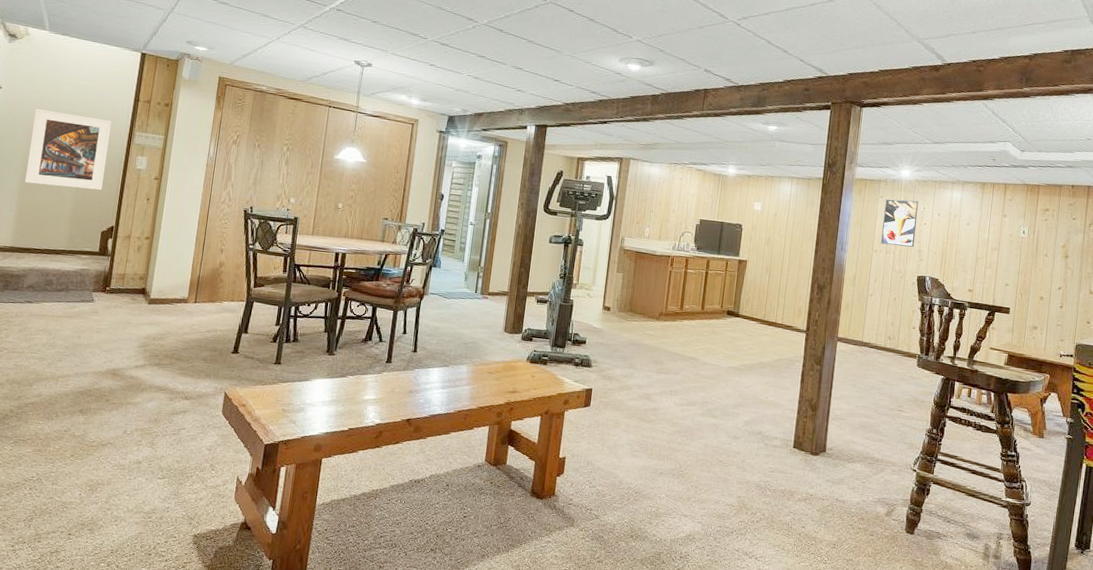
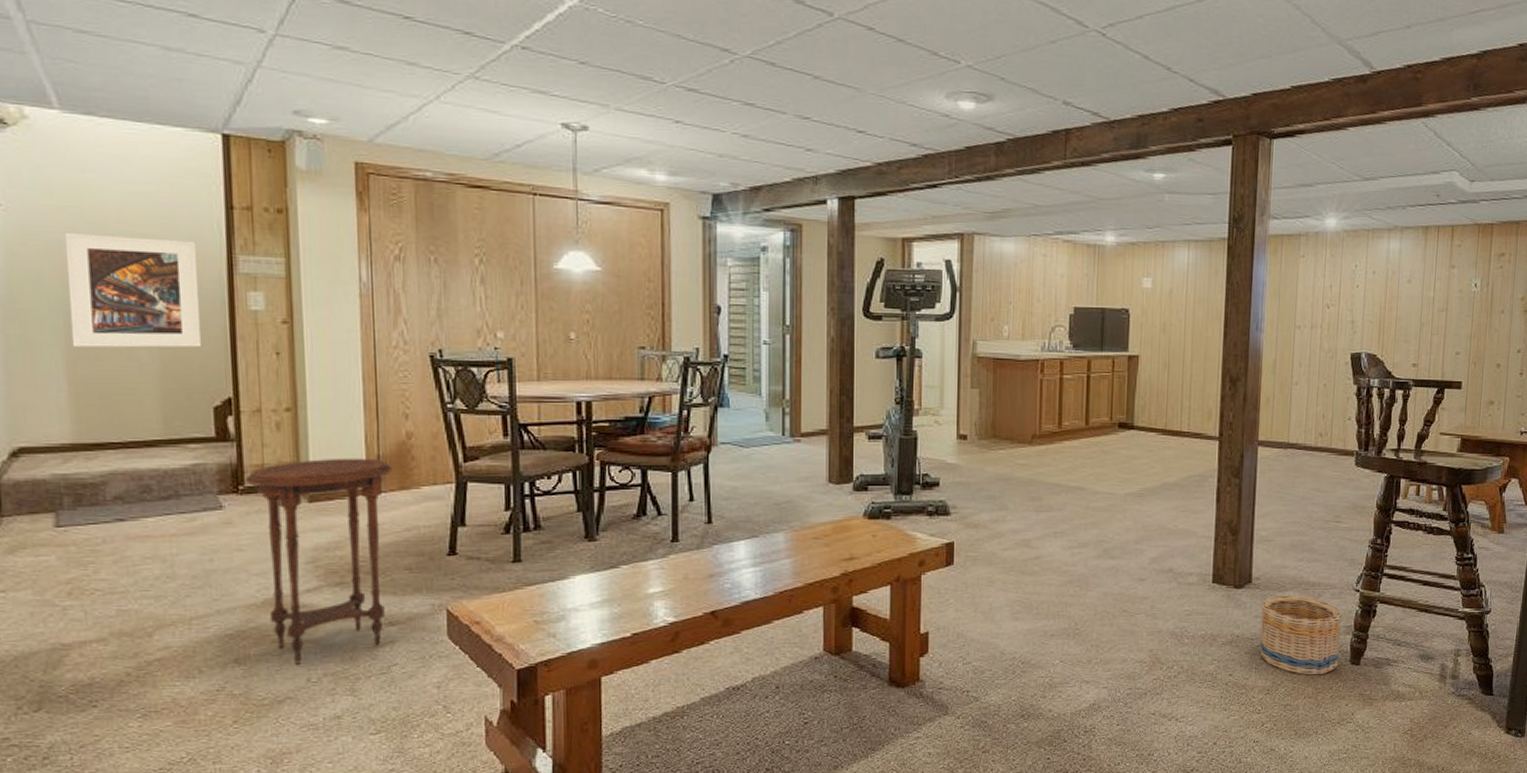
side table: none [109,274,206,420] -> present [245,458,392,665]
basket: none [829,465,900,538] -> present [1260,595,1342,675]
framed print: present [881,198,919,247] -> none [1305,256,1349,318]

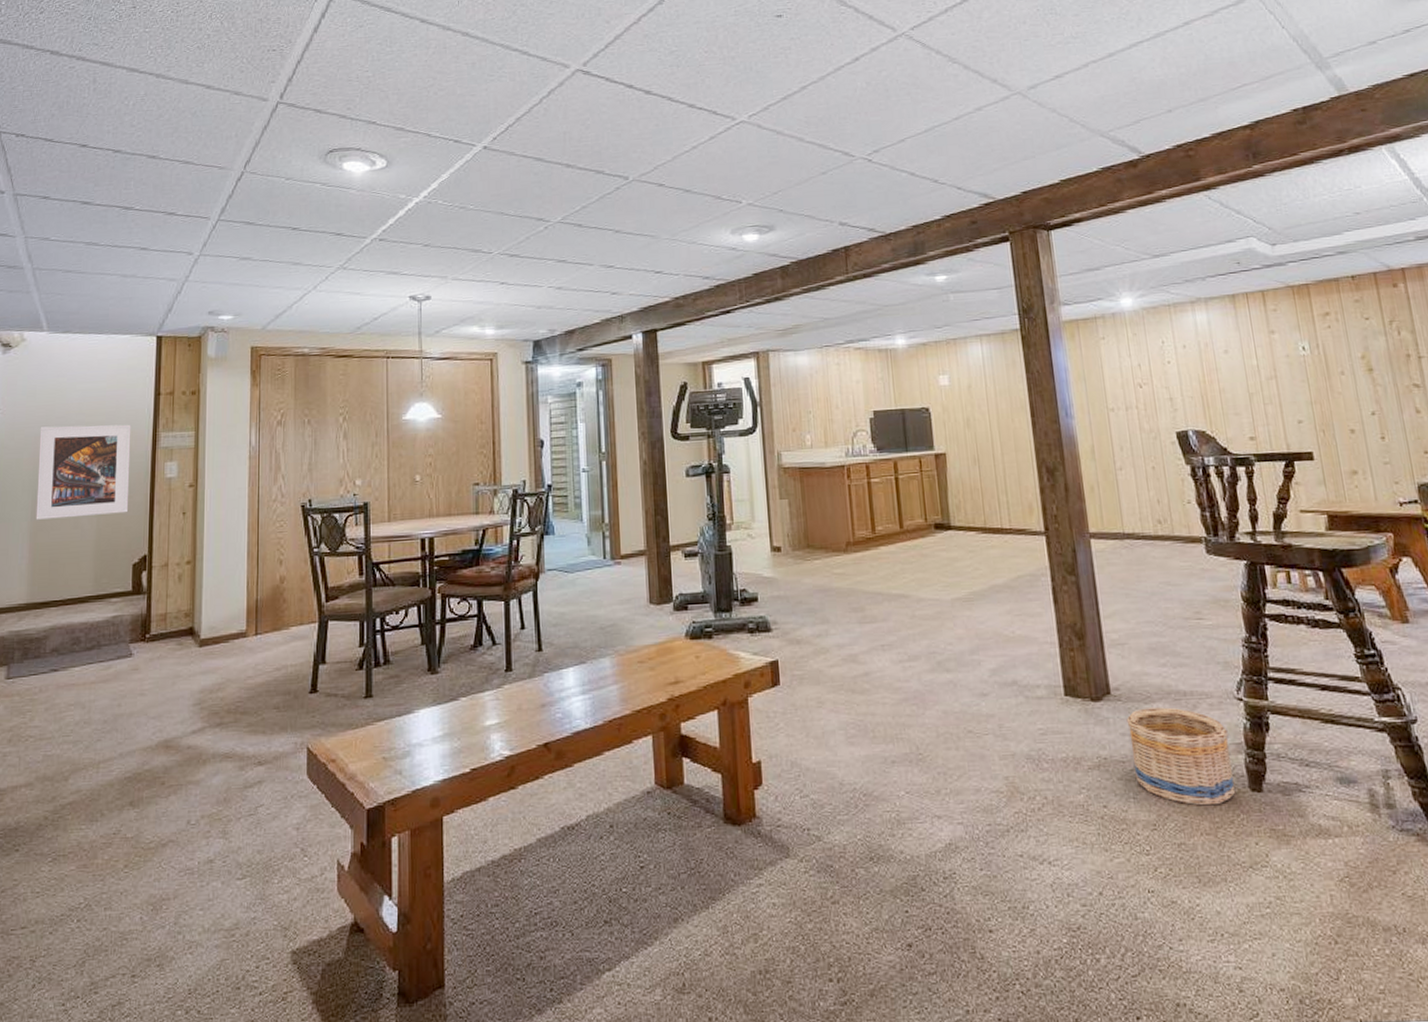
side table: present [245,458,392,665] -> none [151,602,267,807]

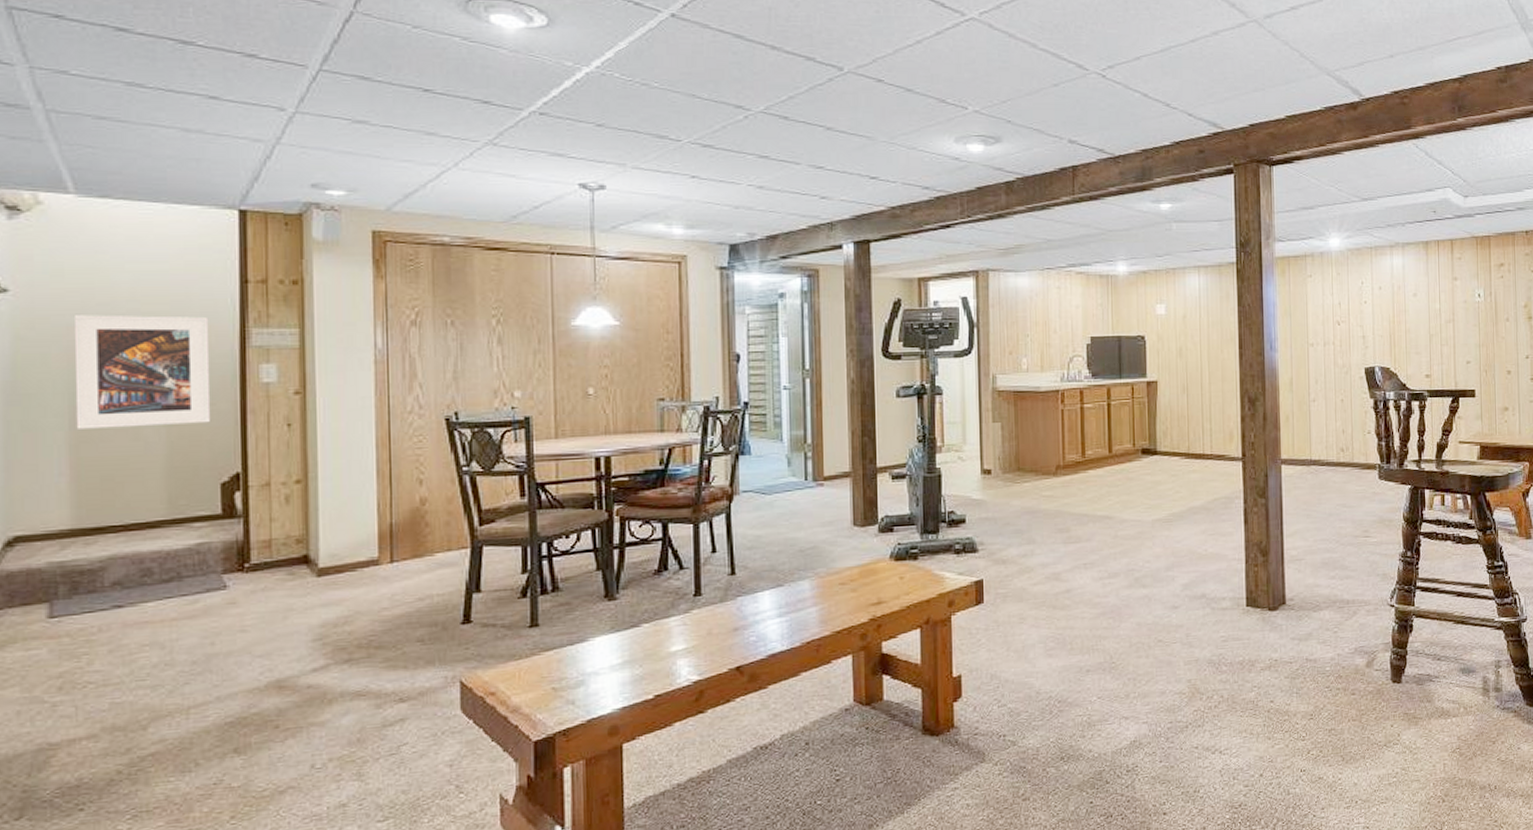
basket: present [1126,707,1235,806] -> none [1297,614,1379,697]

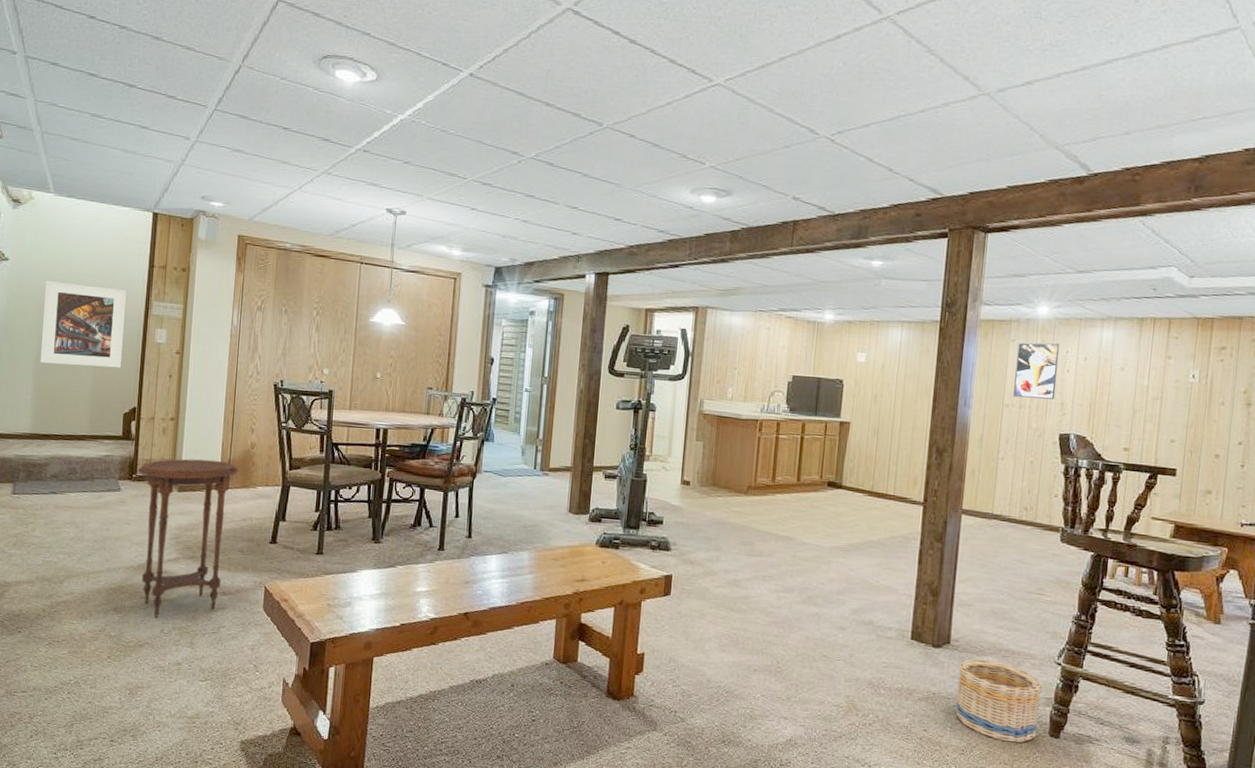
side table: none [251,527,405,750] -> present [137,459,238,618]
basket: none [1297,614,1379,697] -> present [955,659,1042,743]
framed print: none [1315,274,1356,335] -> present [1013,342,1060,400]

